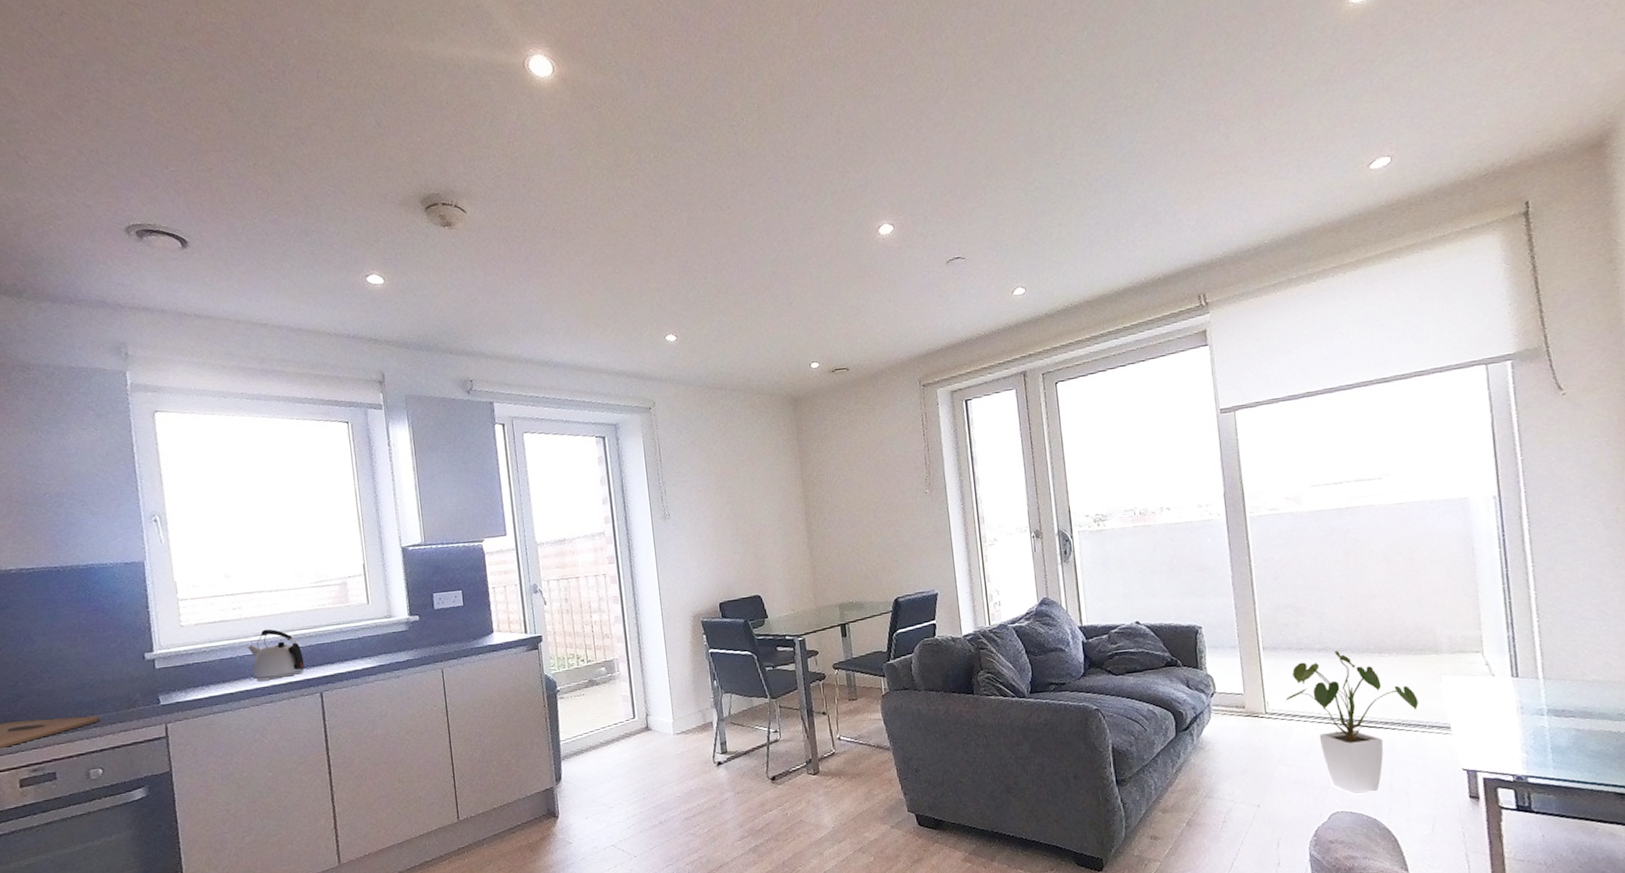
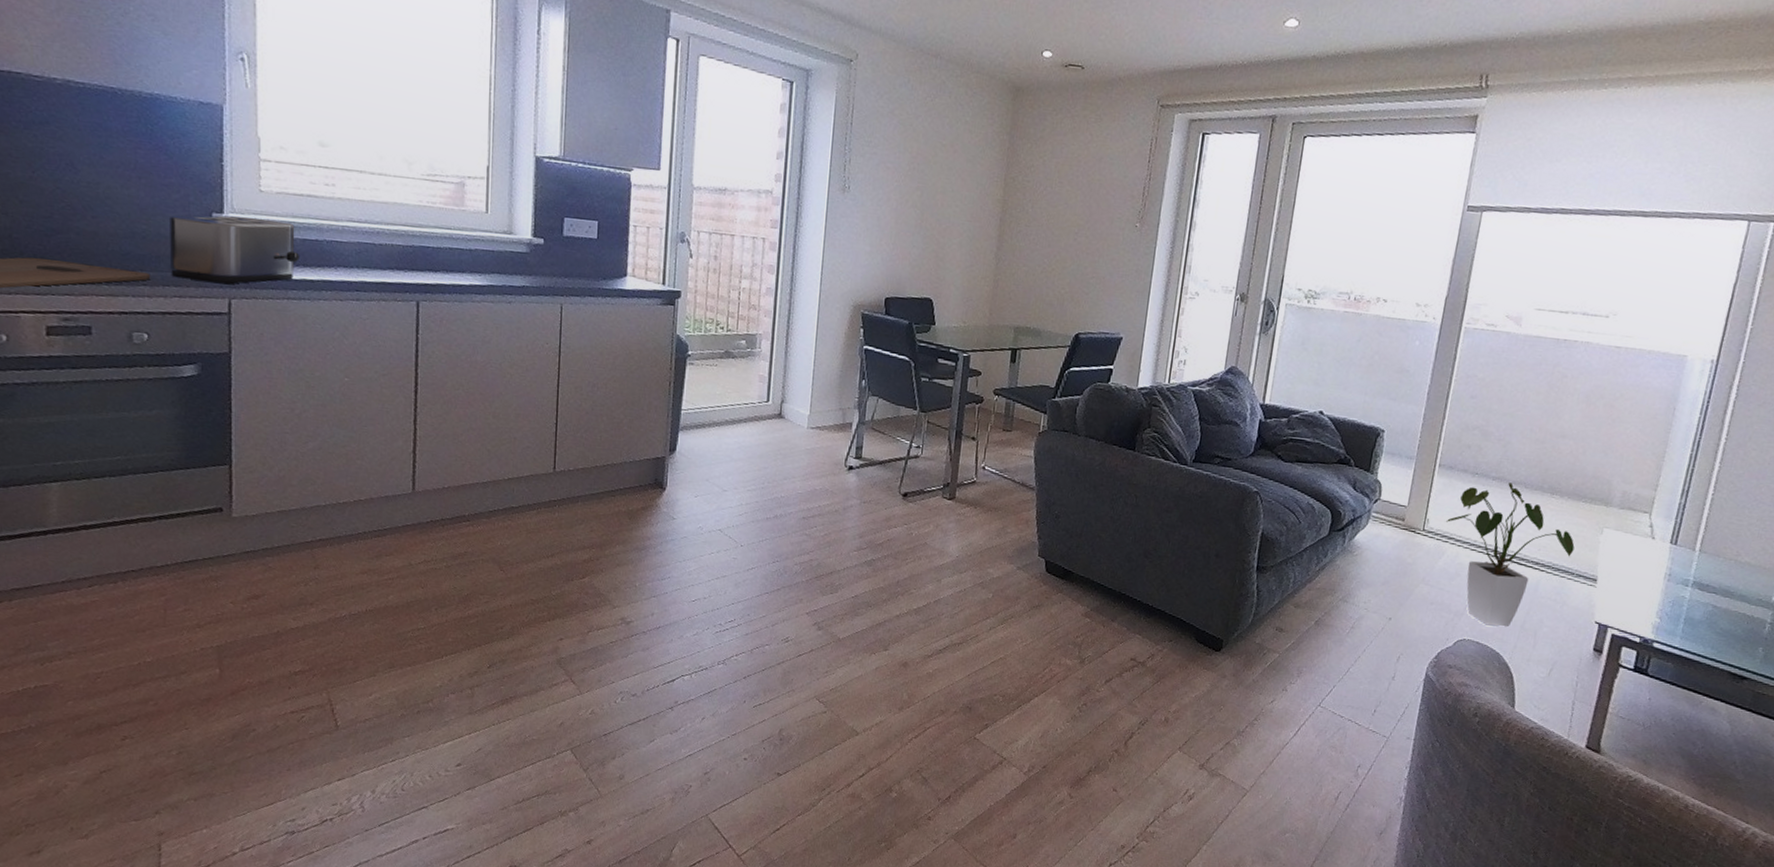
toaster: none [111,647,219,715] -> present [170,215,299,285]
kettle: present [248,629,305,682] -> none [338,216,402,276]

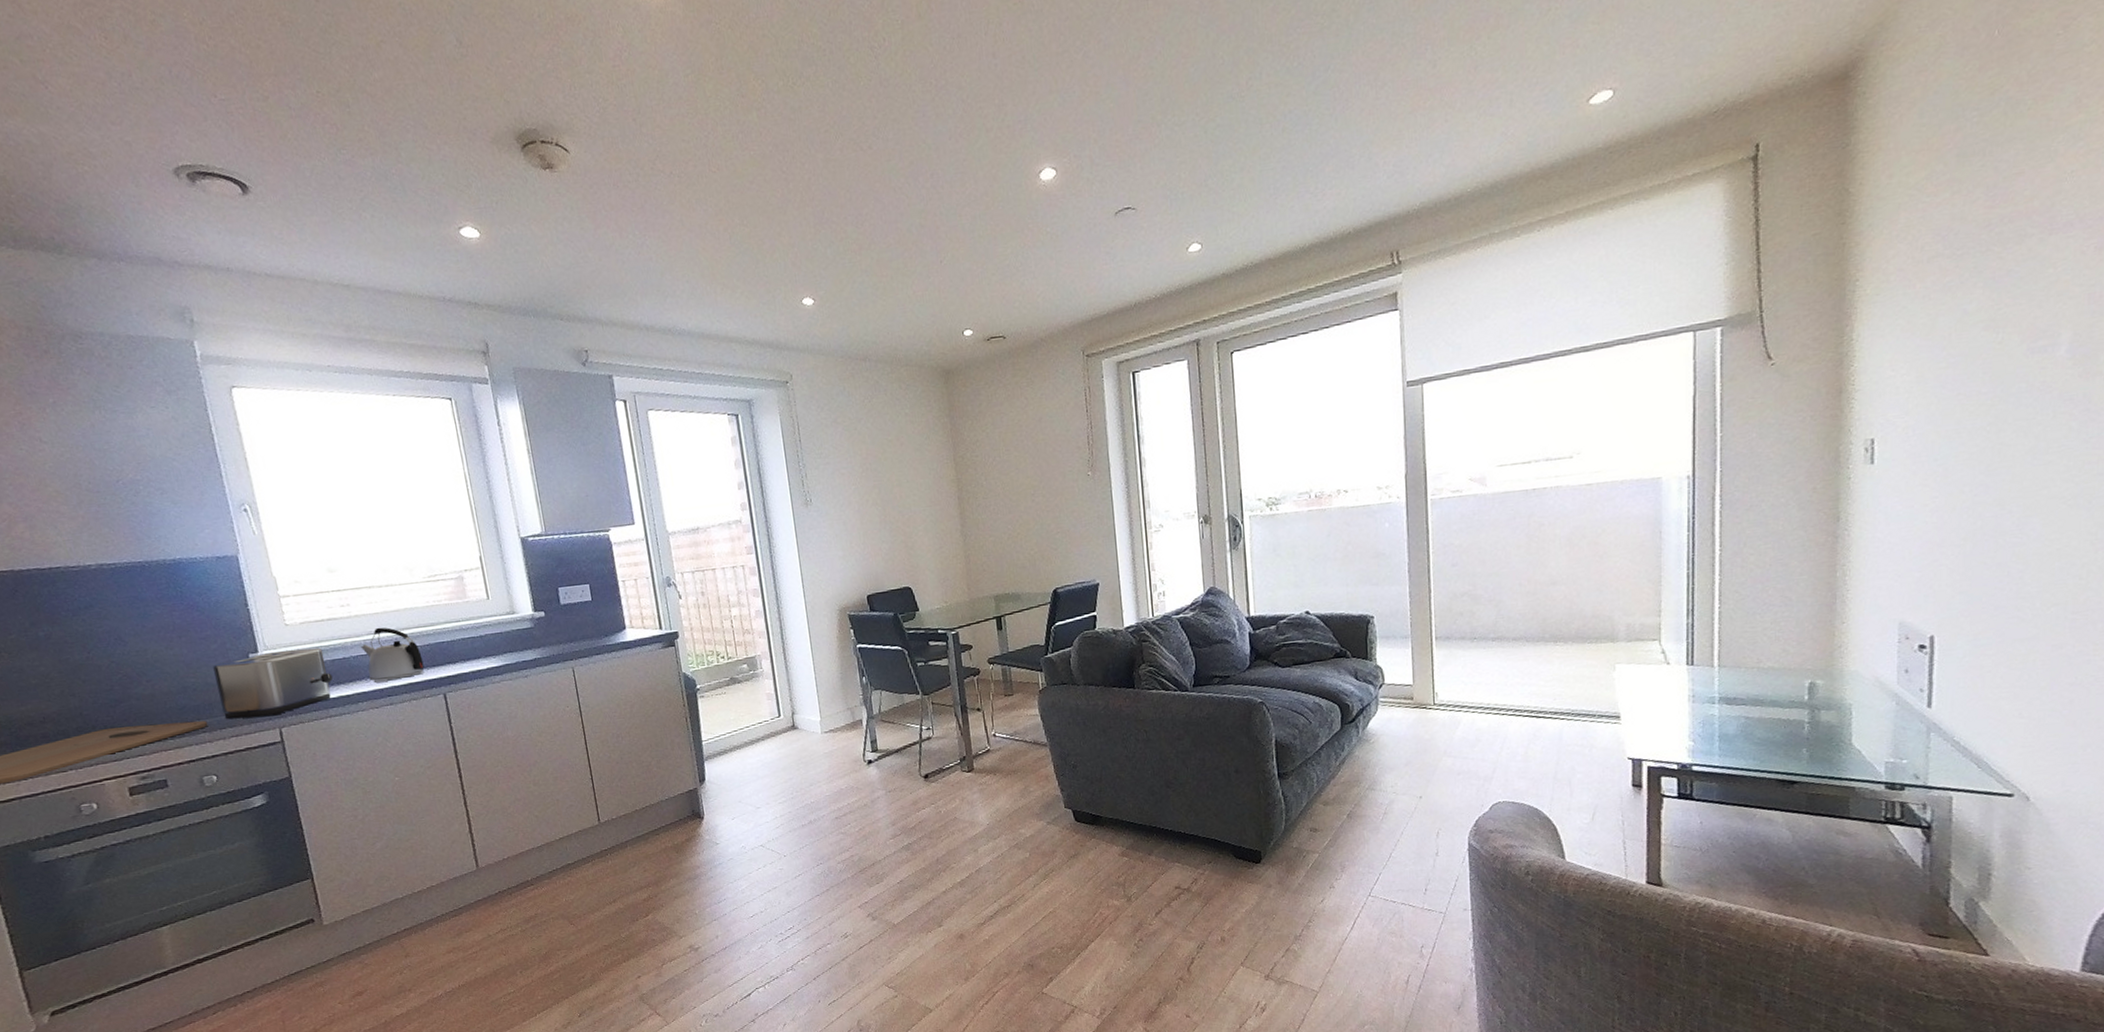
kettle: none [338,216,402,276] -> present [361,627,424,684]
house plant: present [1445,482,1575,628] -> none [1454,640,1590,784]

